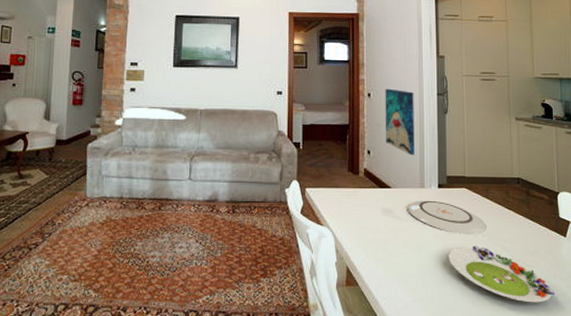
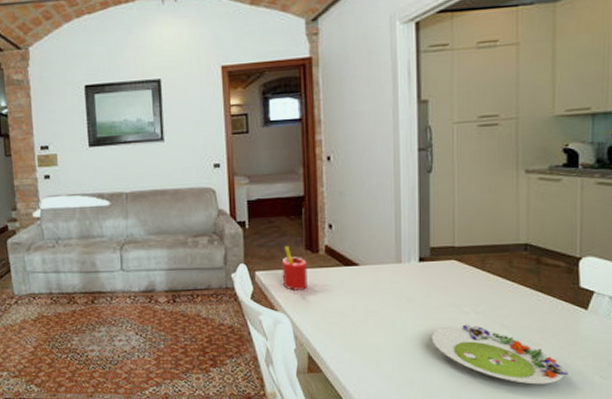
straw: none [328,166,350,207] -> present [281,245,308,290]
wall art: present [385,88,414,156] -> none [349,148,388,227]
plate: present [408,200,487,234] -> none [380,276,482,313]

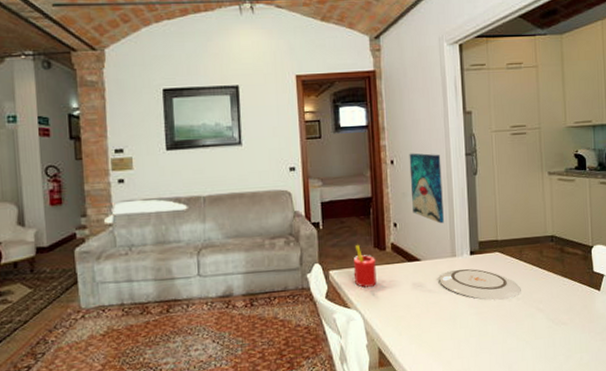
wall art: none [349,148,388,227] -> present [409,153,444,224]
plate: none [380,276,482,313] -> present [439,269,521,301]
salad plate: present [432,324,568,385] -> none [483,310,590,361]

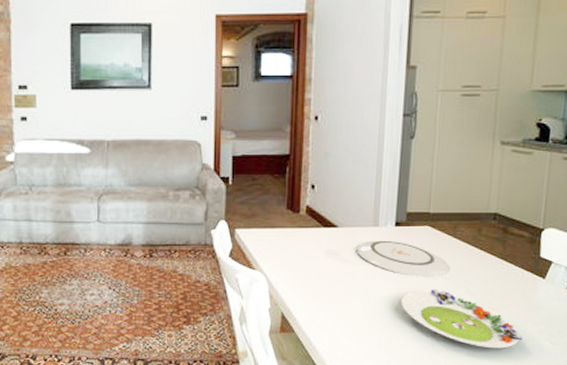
straw: present [353,244,377,288] -> none [261,203,289,250]
wall art: present [409,153,444,224] -> none [334,109,374,190]
salad plate: none [483,310,590,361] -> present [401,289,523,349]

